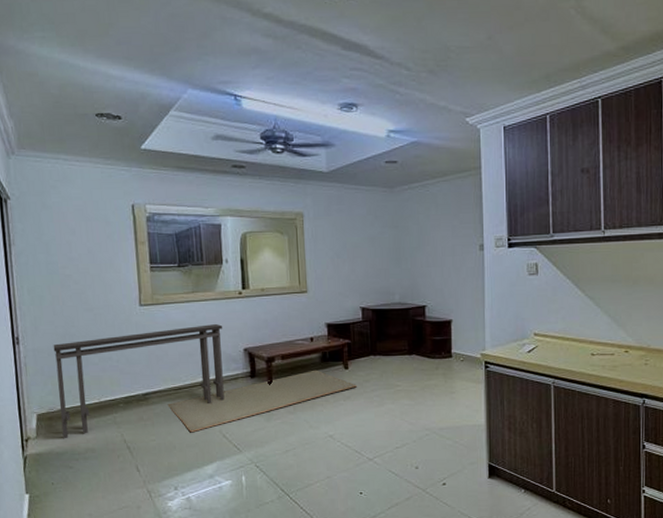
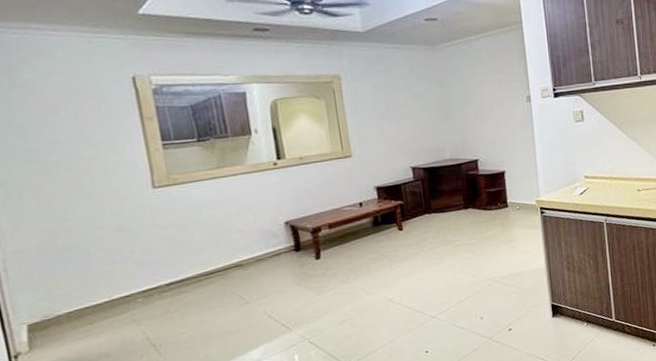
console table: present [53,324,225,439] -> none [41,199,267,348]
rug: present [167,369,357,433] -> none [198,234,413,319]

